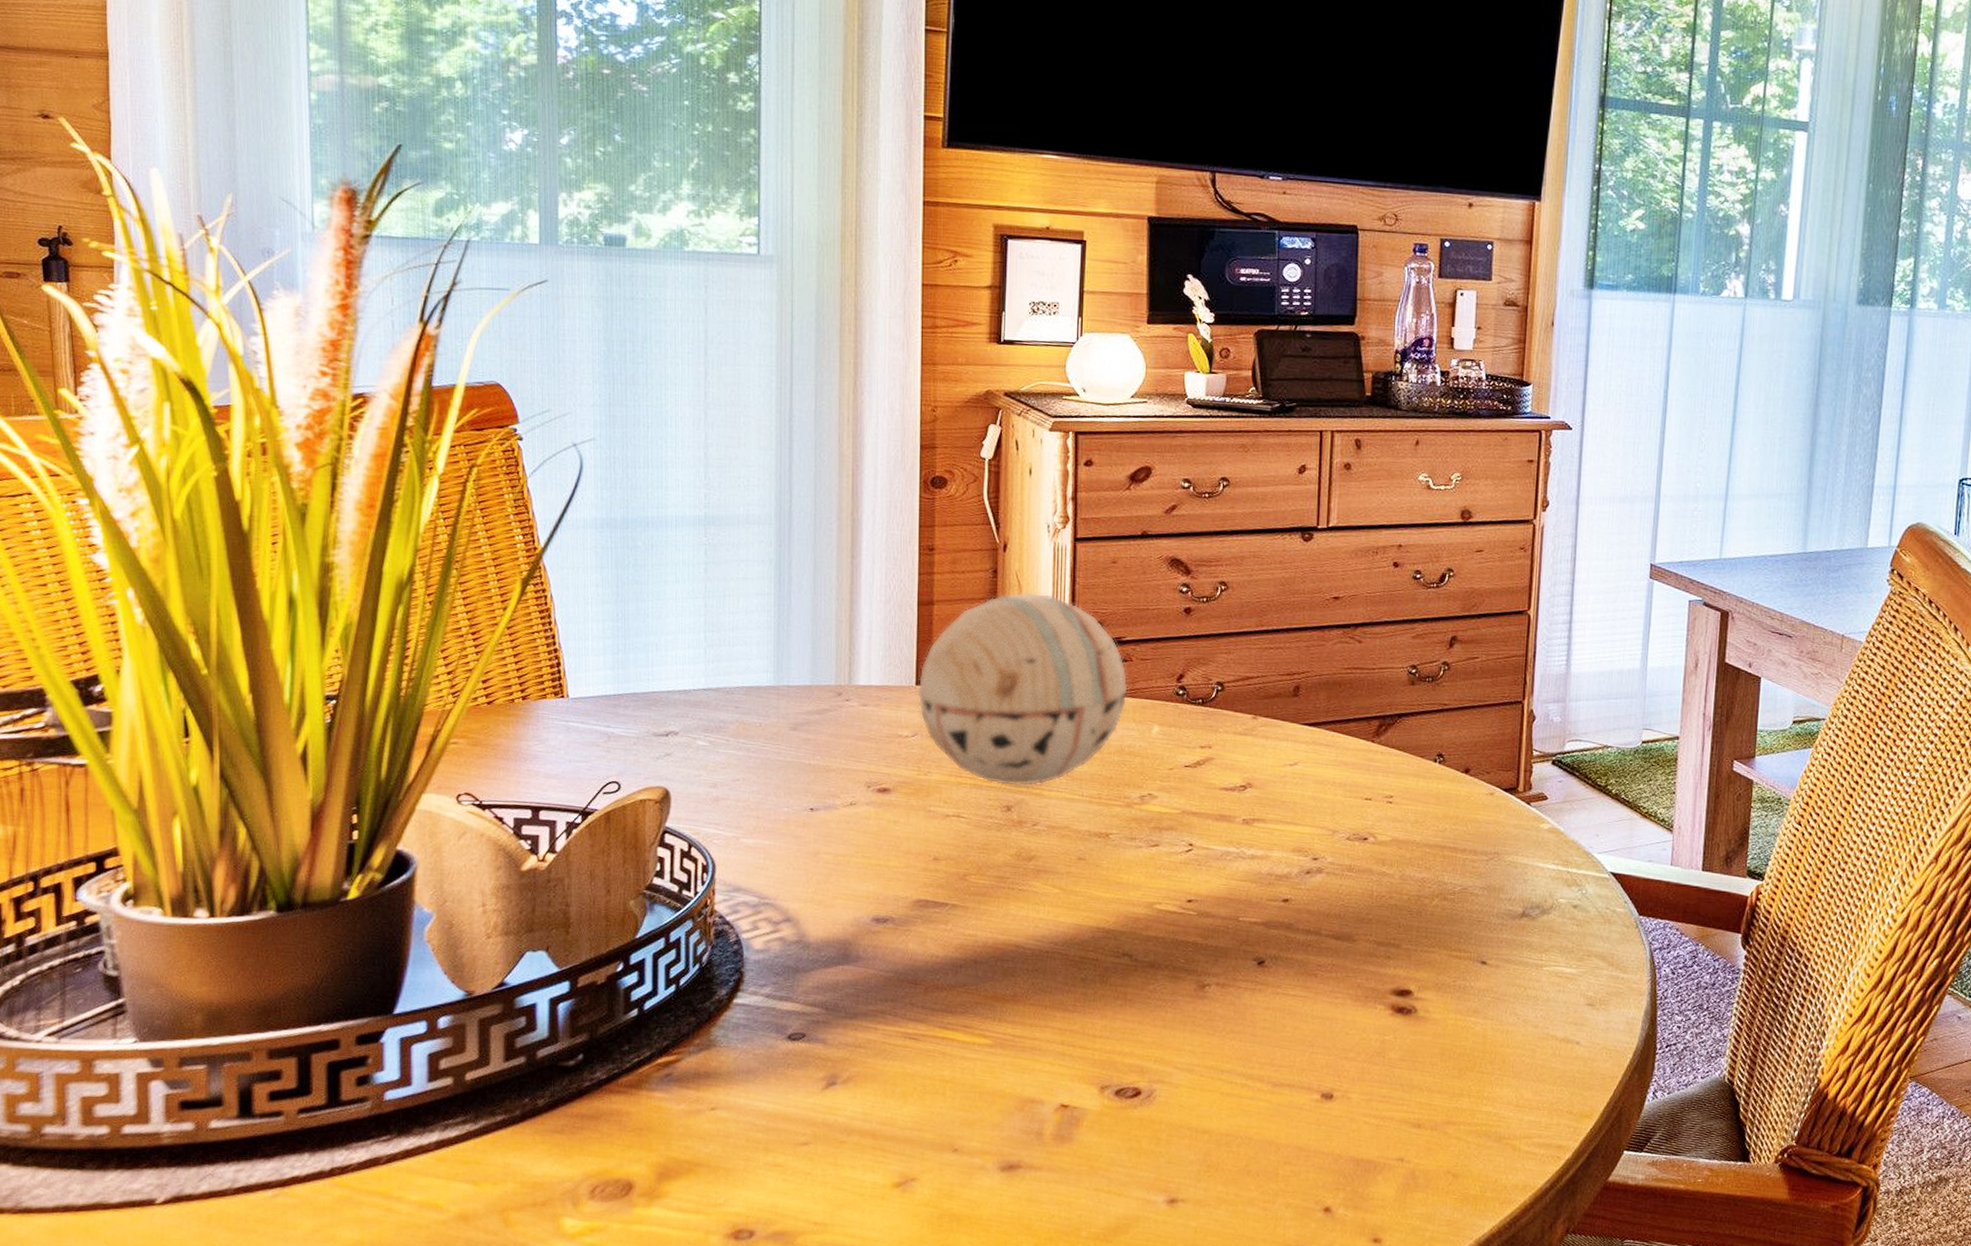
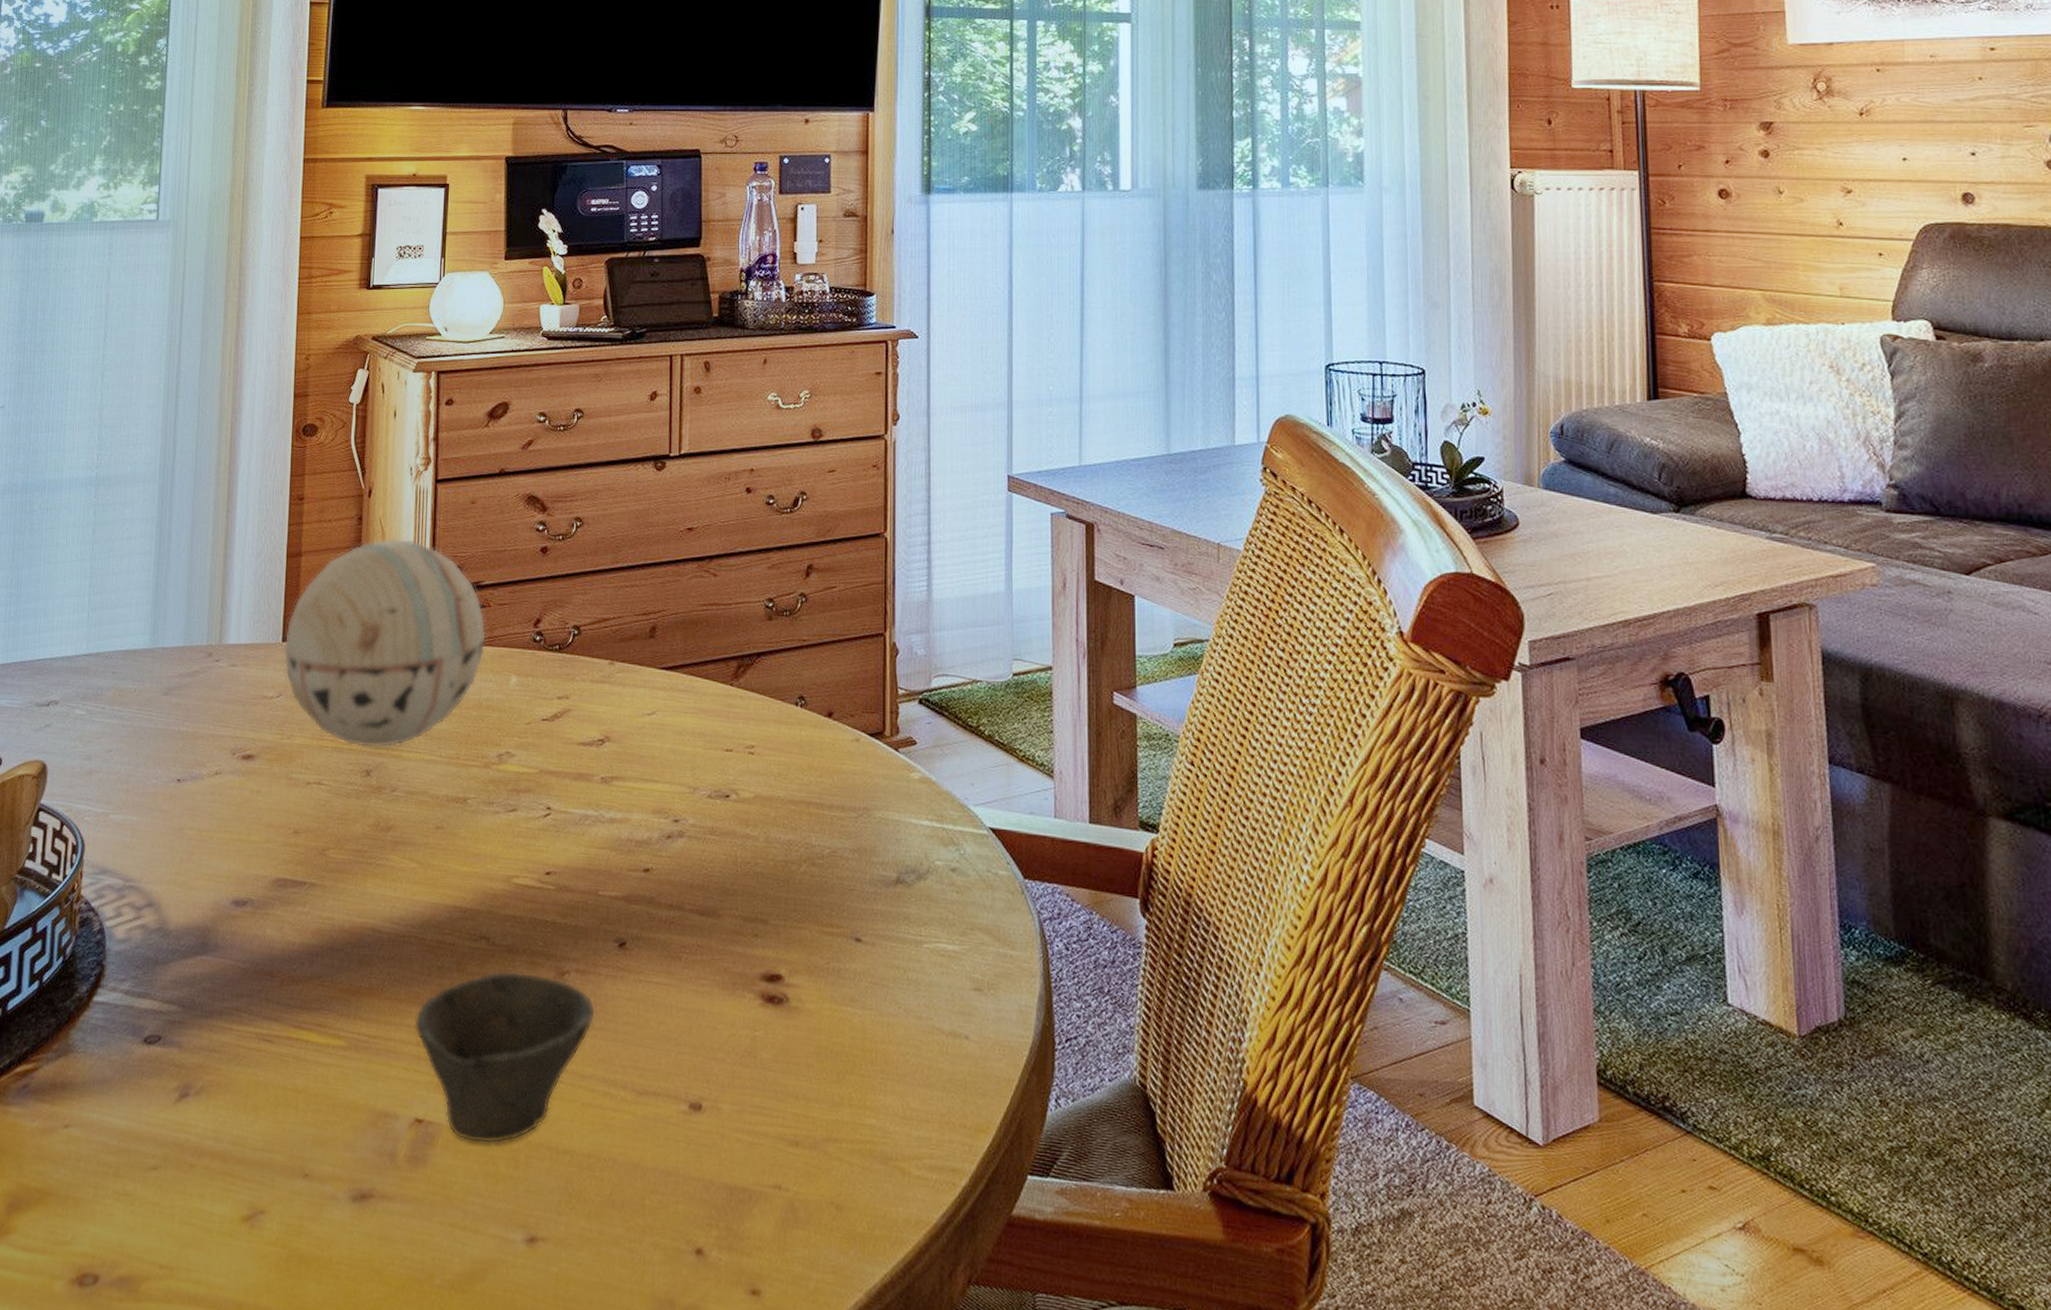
cup: none [1059,982,1235,1126] -> present [414,970,596,1145]

